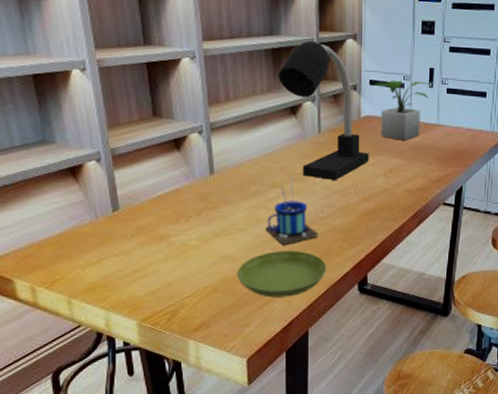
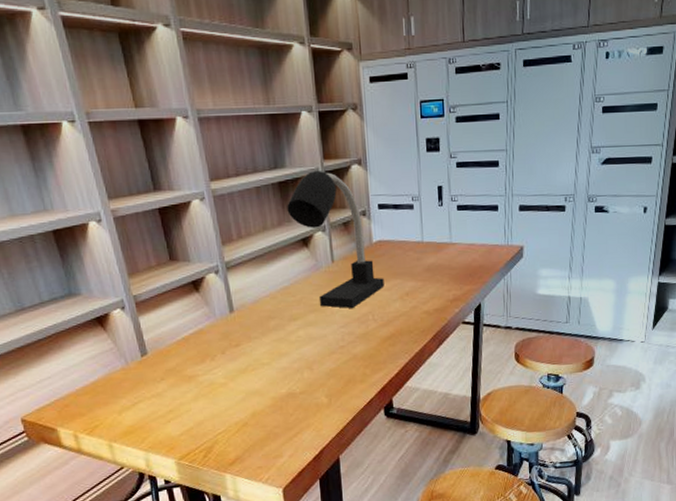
saucer: present [237,251,327,298] -> none [265,380,352,428]
mug: present [265,175,318,244] -> none [288,307,341,376]
potted plant: present [370,80,433,141] -> none [380,200,443,263]

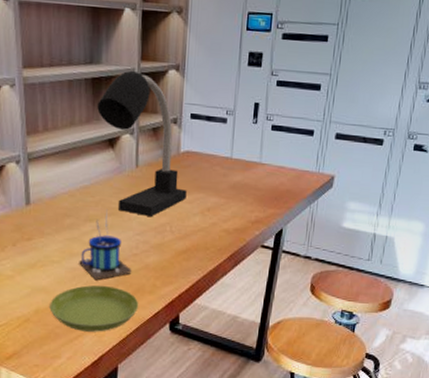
saucer: none [265,380,352,428] -> present [49,285,139,332]
mug: none [288,307,341,376] -> present [79,209,132,279]

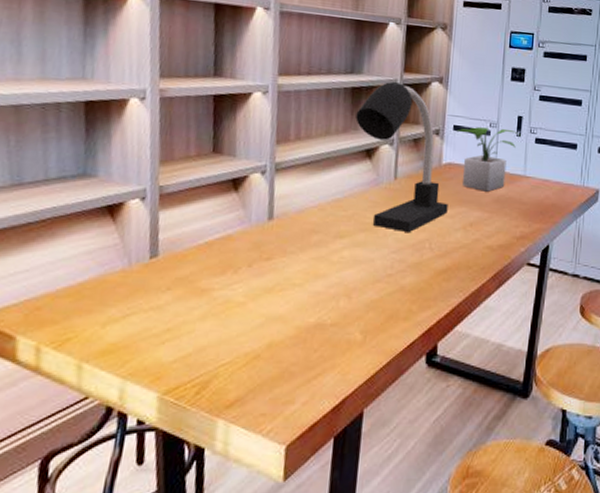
saucer: present [49,285,139,332] -> none [285,312,392,369]
mug: present [79,209,132,279] -> none [324,225,385,305]
potted plant: none [191,114,257,179] -> present [454,127,521,192]

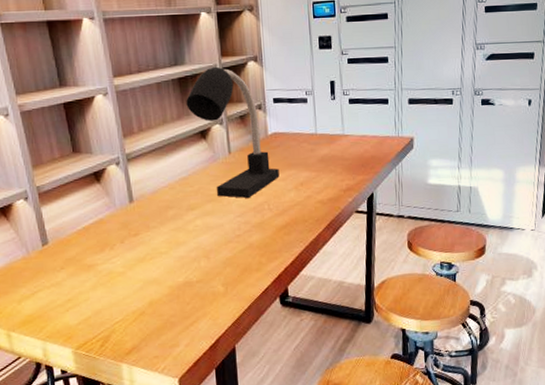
potted plant: present [454,127,521,192] -> none [275,94,335,154]

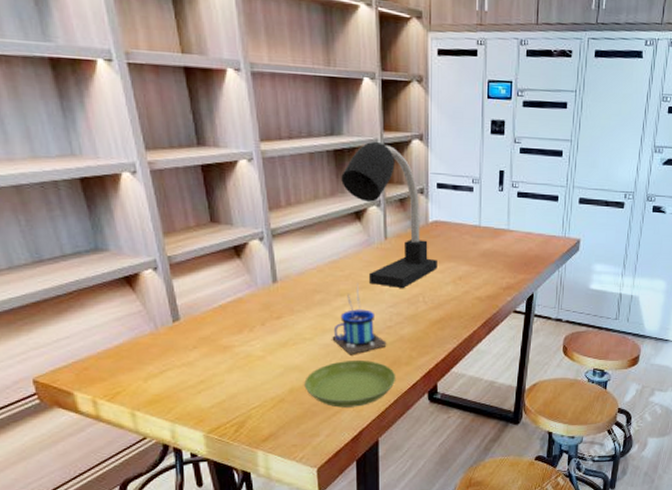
saucer: none [162,269,248,317] -> present [304,361,396,408]
mug: none [186,197,237,265] -> present [332,283,387,354]

